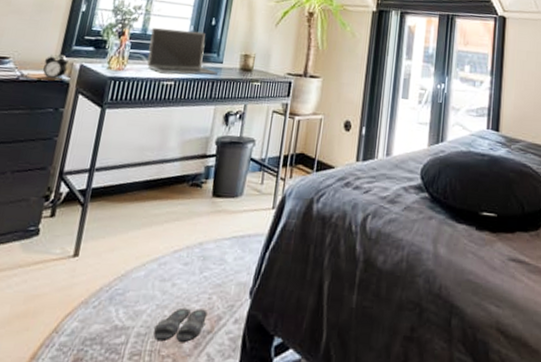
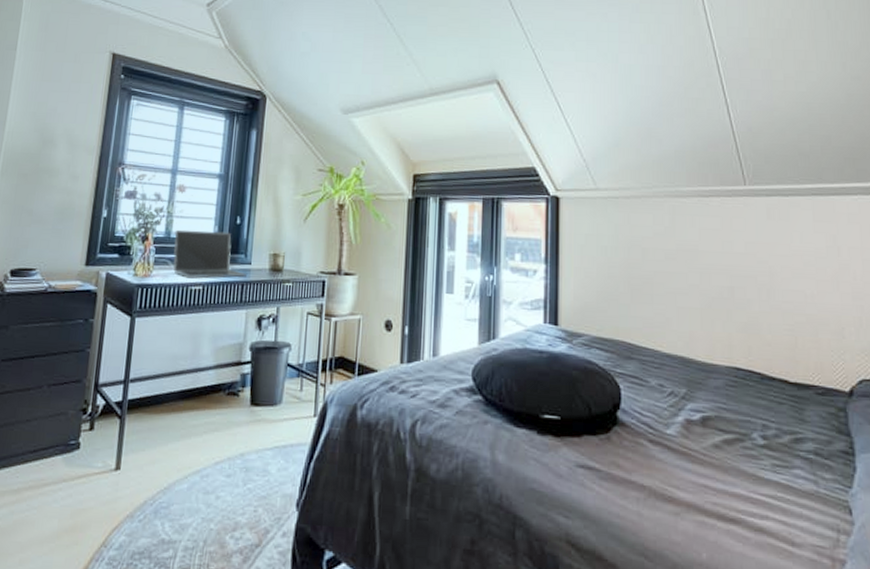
alarm clock: present [37,54,69,82] -> none [65,264,95,292]
slippers: present [153,307,208,342] -> none [201,520,254,556]

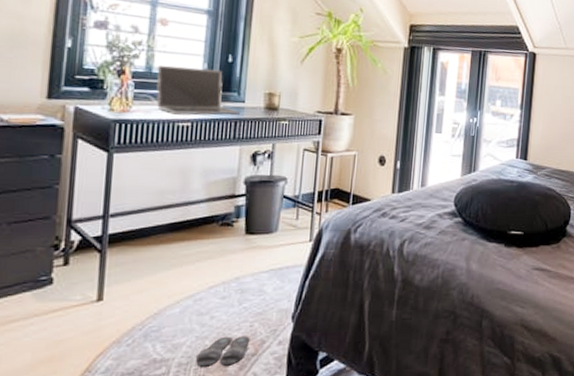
slippers: none [201,520,254,556] -> present [196,336,250,367]

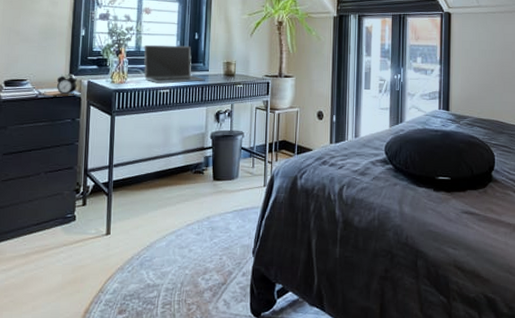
alarm clock: none [22,96,61,126] -> present [53,74,79,97]
slippers: present [196,336,250,367] -> none [179,267,220,292]

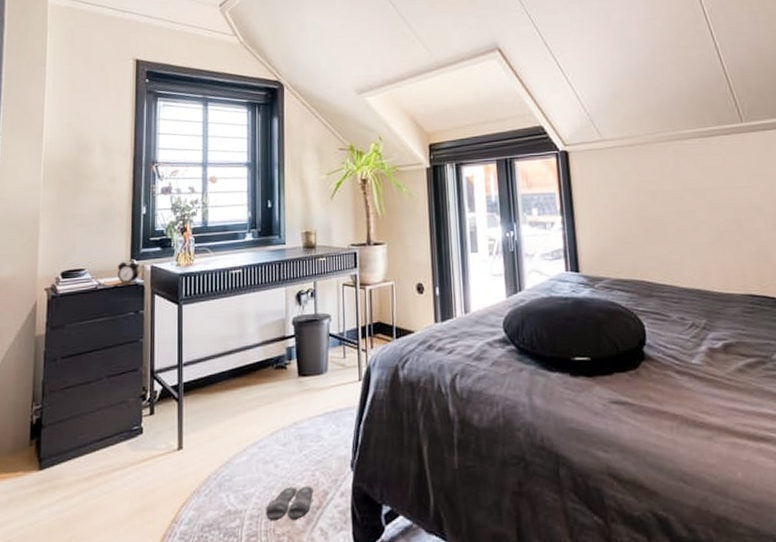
laptop: present [143,44,205,84] -> none [211,216,282,263]
slippers: none [179,267,220,292] -> present [266,486,313,520]

